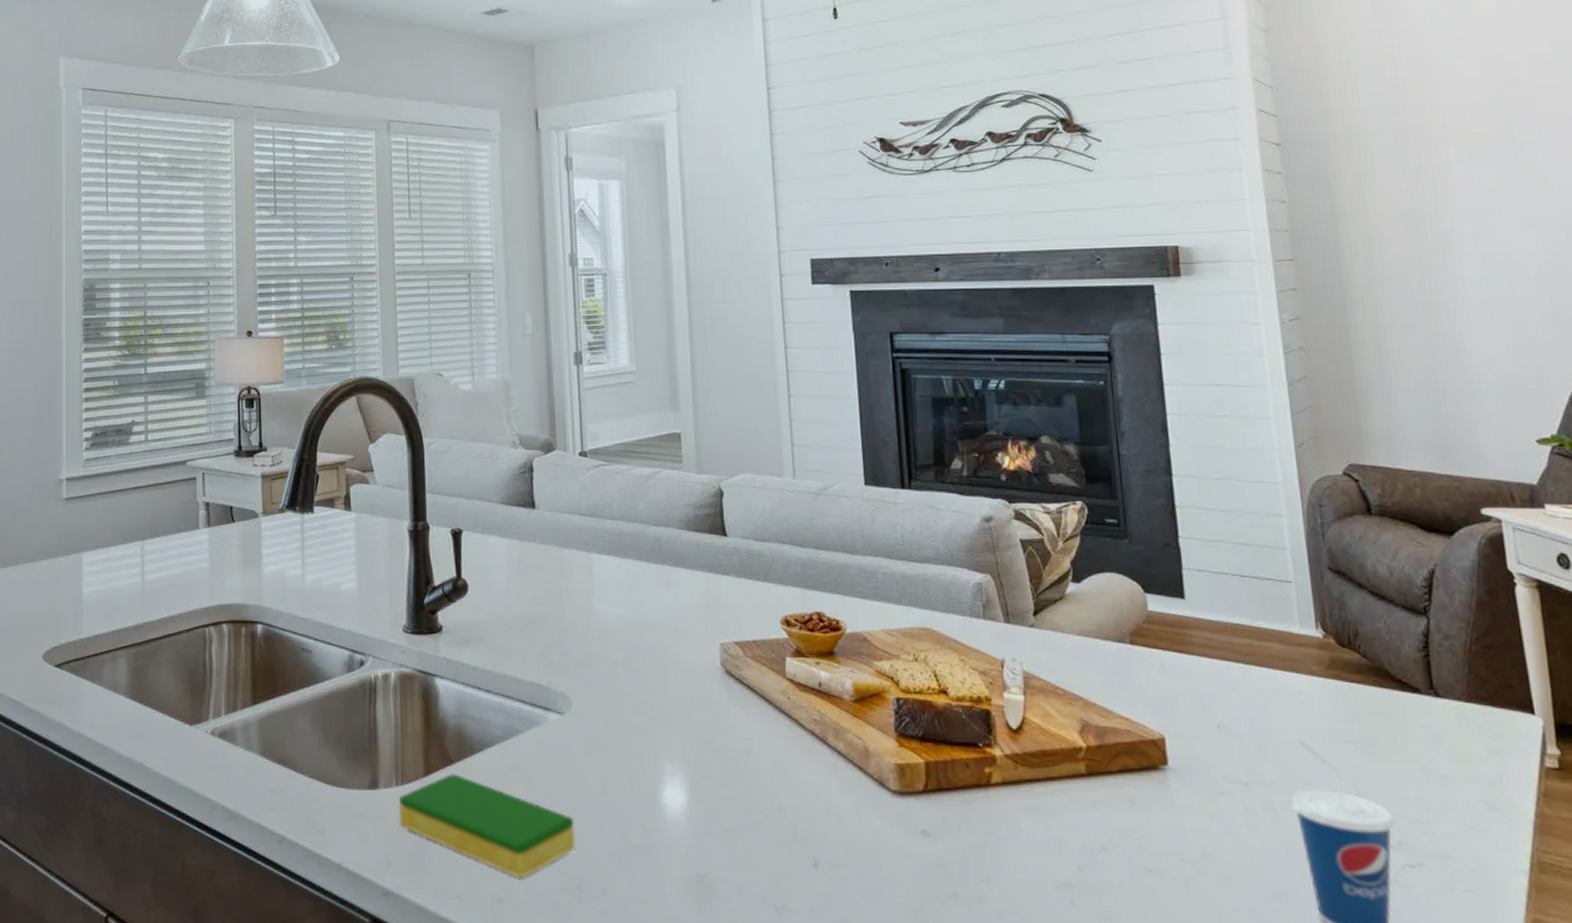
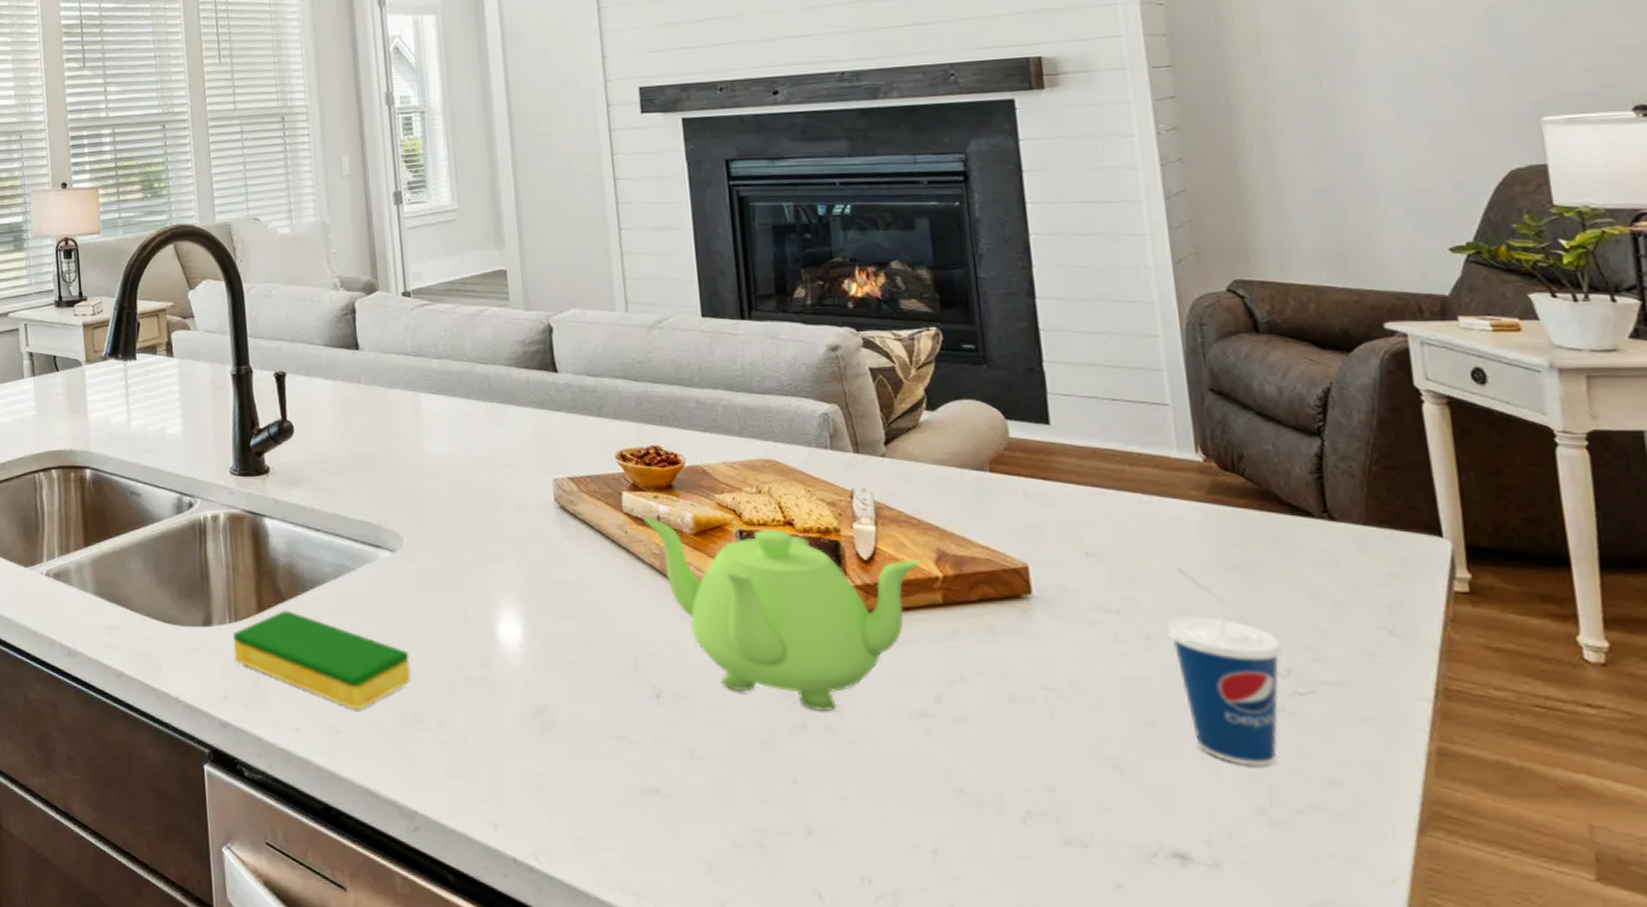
teapot: none [805,683,1067,882] -> present [643,517,922,712]

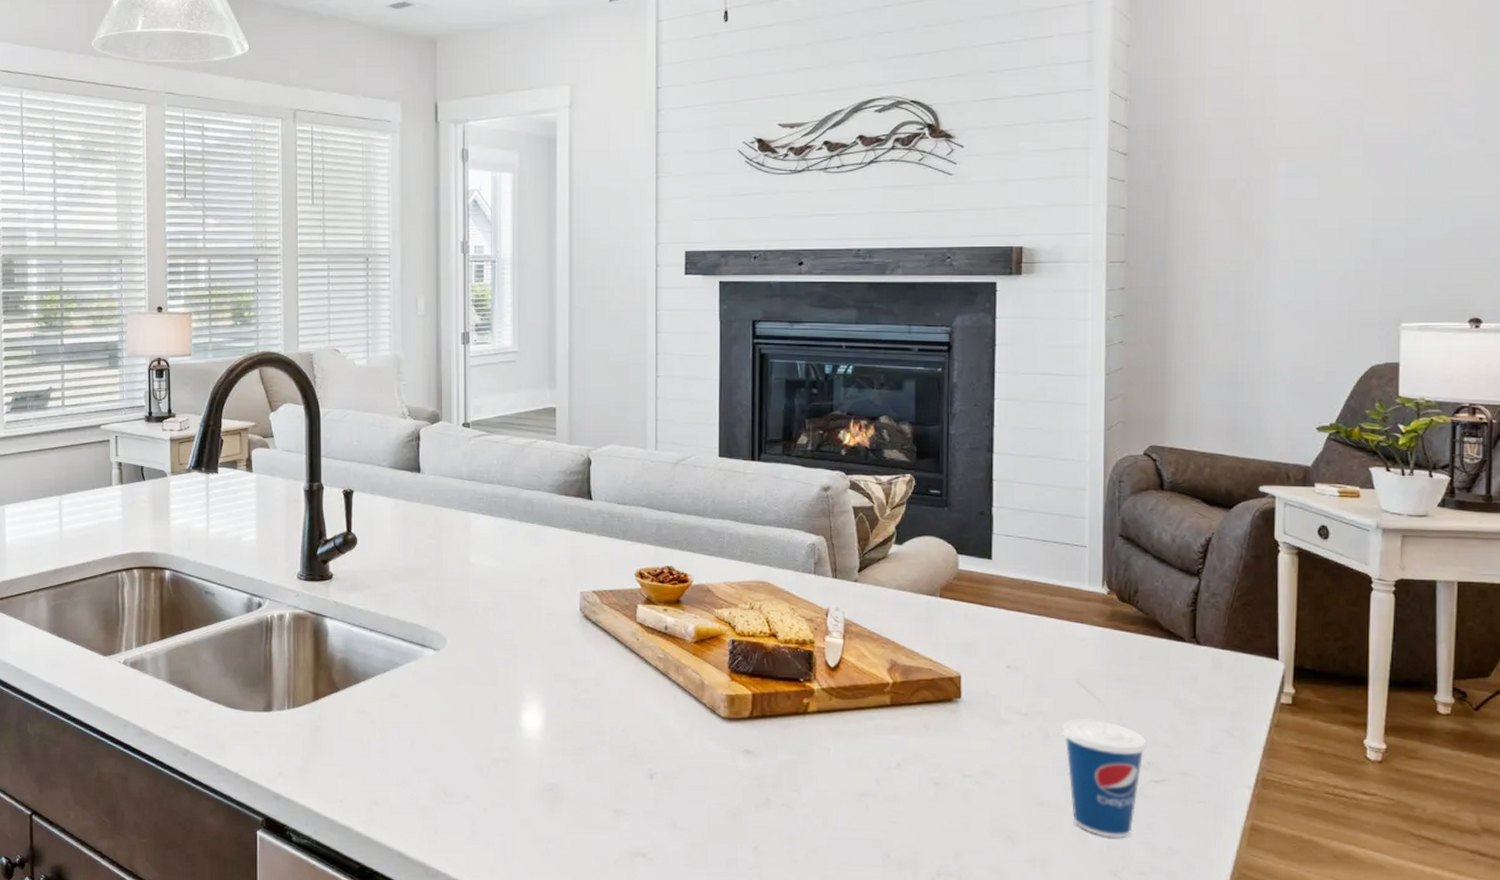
dish sponge: present [233,610,411,710] -> none [291,699,444,785]
teapot: present [643,517,922,712] -> none [653,626,878,792]

